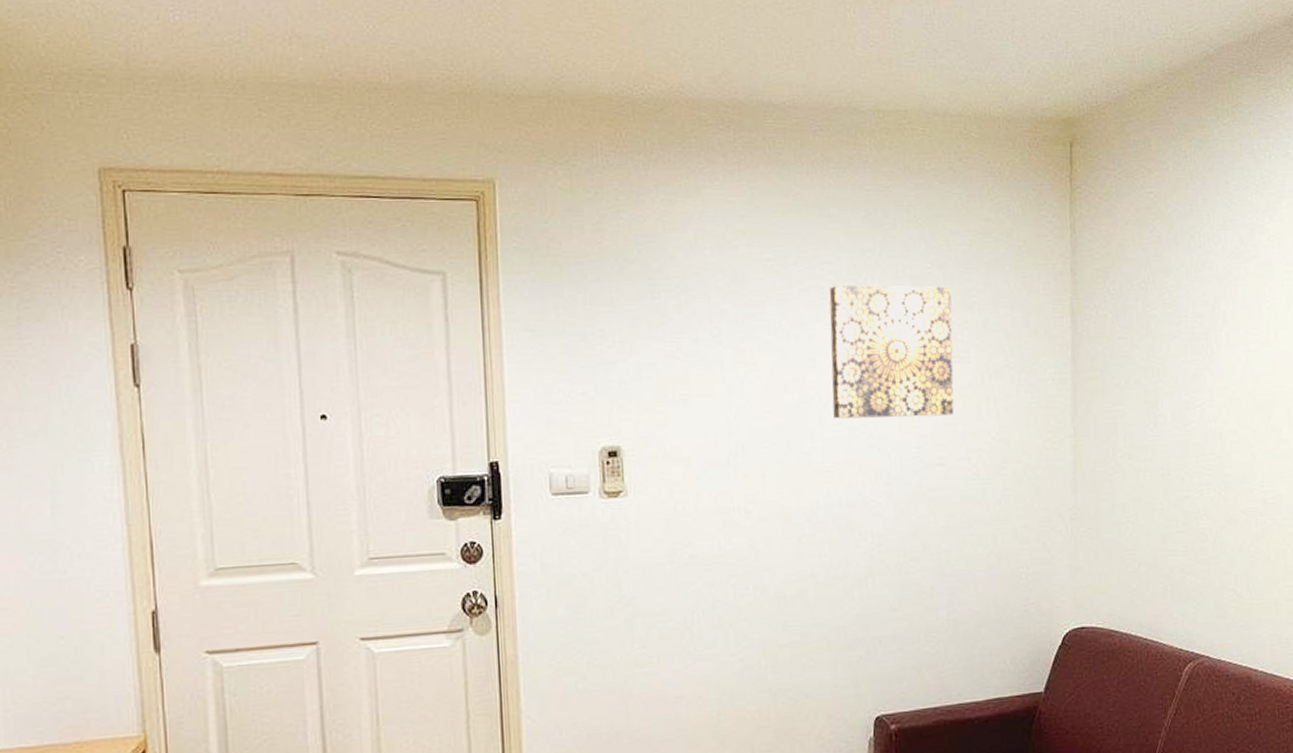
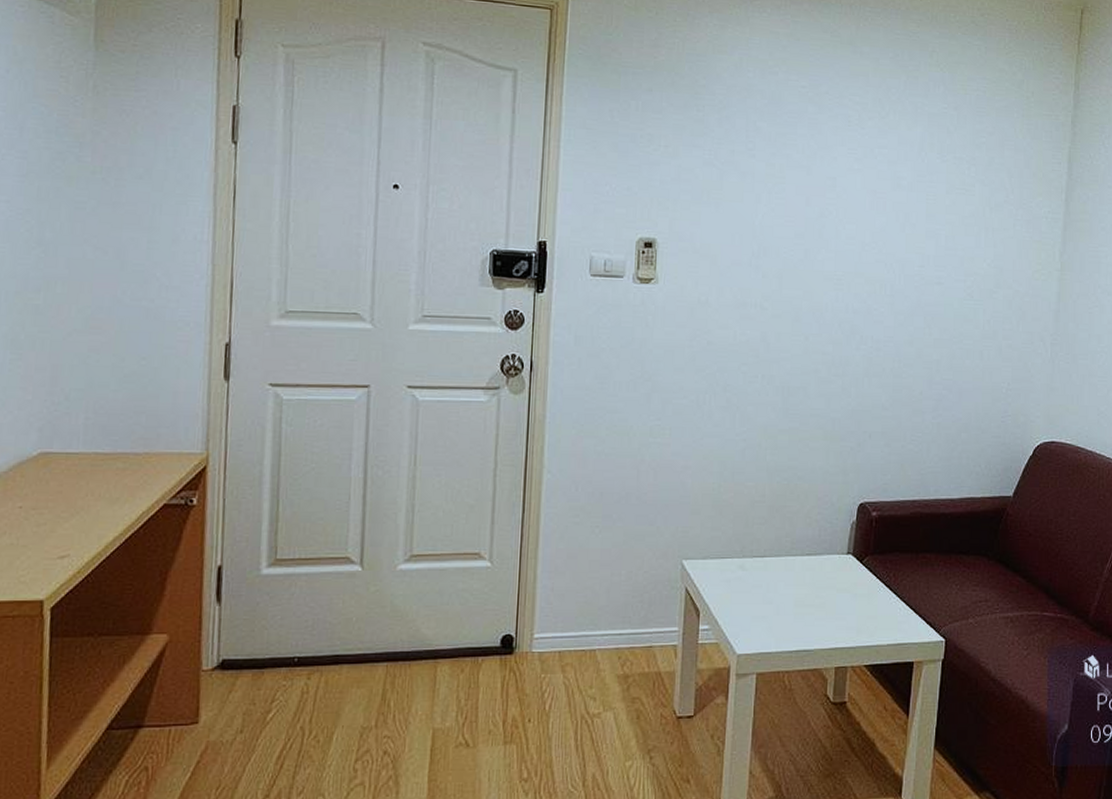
wall art: present [829,285,954,419] -> none [848,116,963,241]

